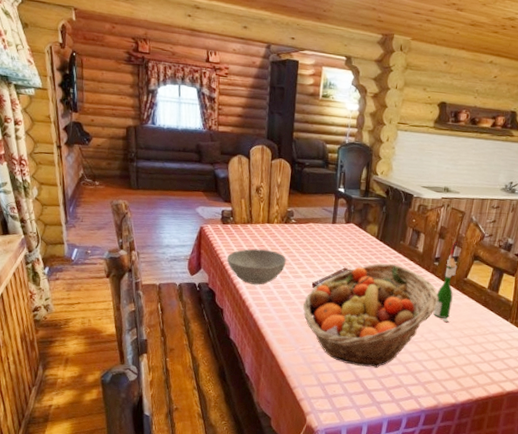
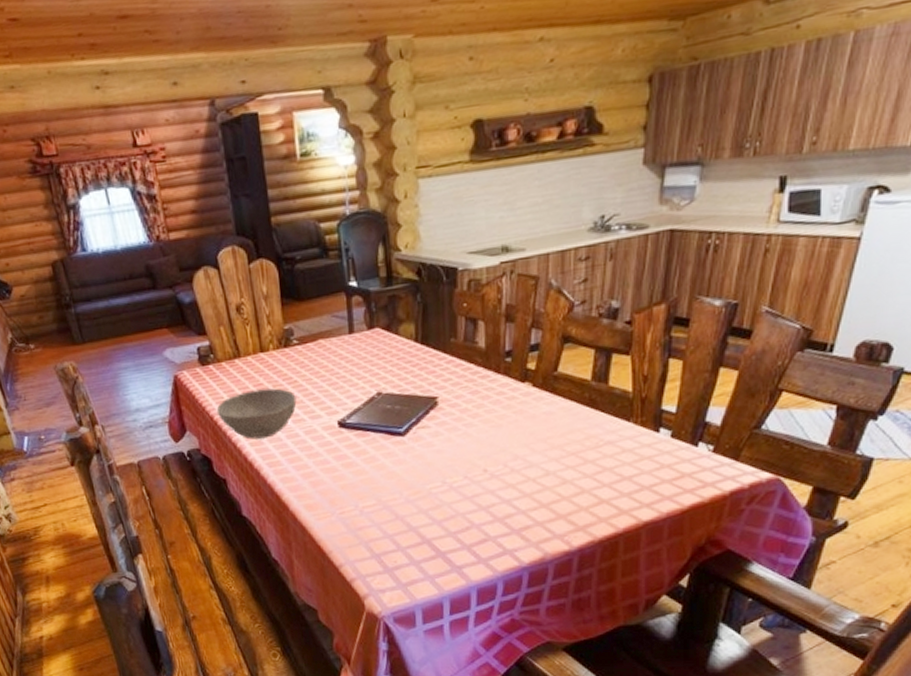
fruit basket: present [303,263,439,368] -> none [331,372,520,523]
wine bottle: present [433,241,459,322] -> none [516,321,542,440]

